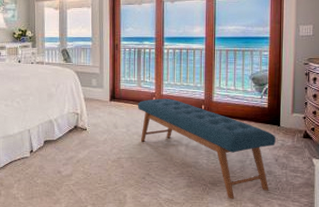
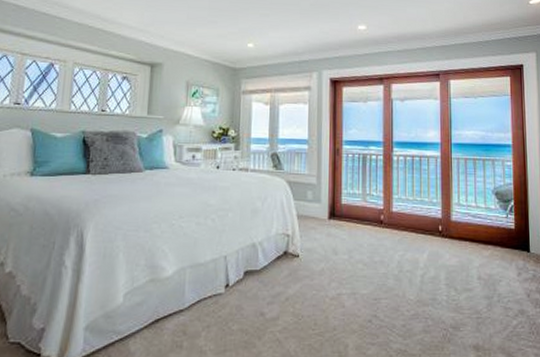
bench: present [137,98,276,199] -> none [362,216,526,348]

